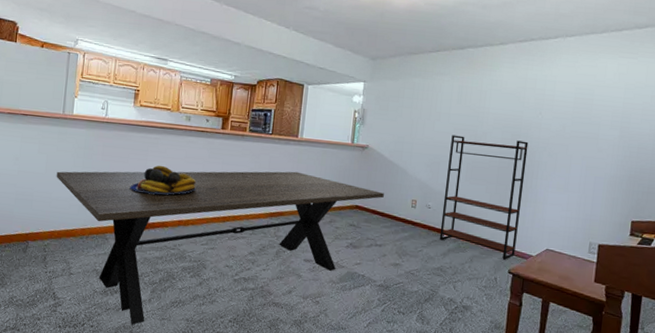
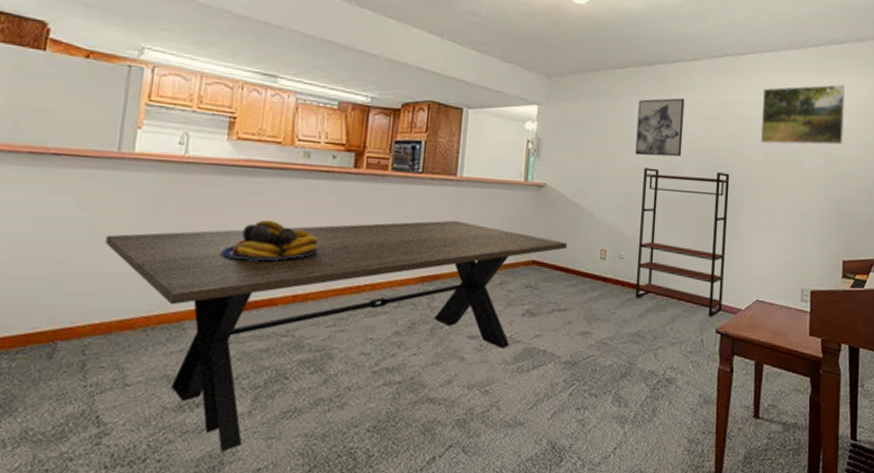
wall art: none [445,77,491,127] -> present [635,98,685,157]
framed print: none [559,65,646,119] -> present [760,84,845,145]

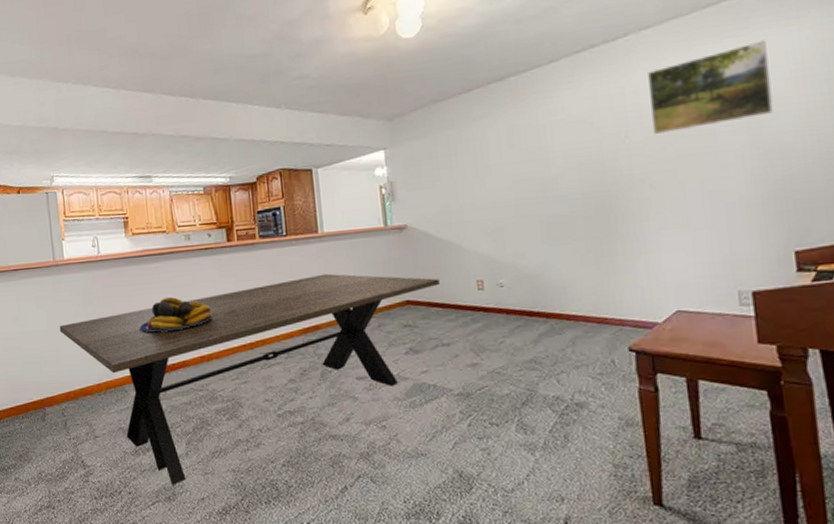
wall art: present [635,98,685,157] -> none [492,107,554,178]
bookshelf: present [635,167,730,317] -> none [511,176,633,335]

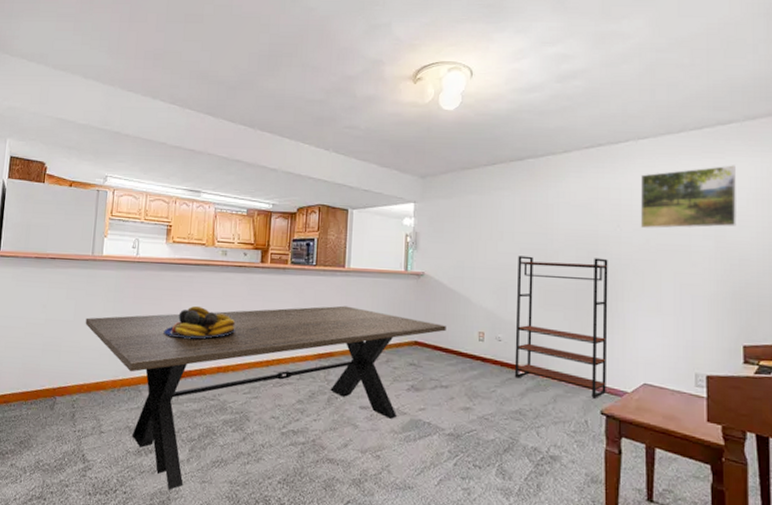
bookshelf: none [511,176,633,335] -> present [514,255,608,399]

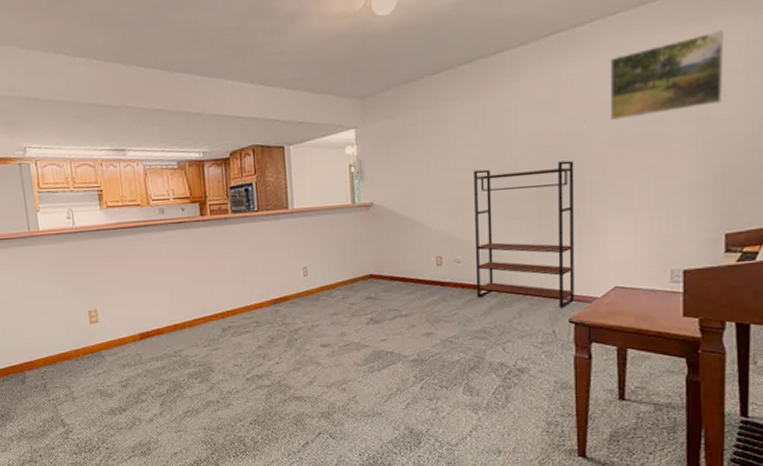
dining table: present [85,305,446,490] -> none [36,248,401,441]
fruit bowl: present [163,305,236,339] -> none [115,268,185,302]

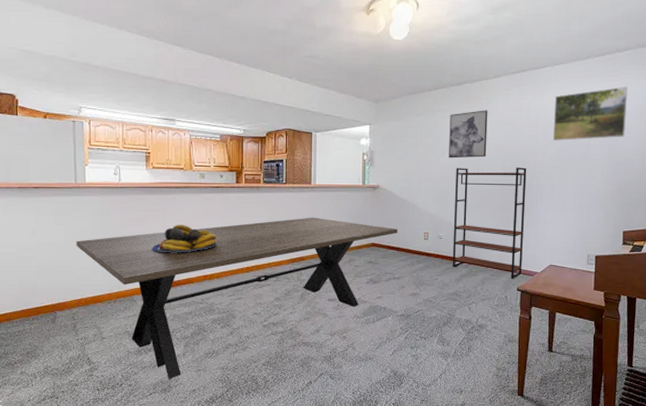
dining table: none [36,248,401,441] -> present [76,217,398,379]
fruit bowl: none [115,268,185,302] -> present [151,224,217,253]
wall art: none [460,90,515,160] -> present [449,110,488,159]

